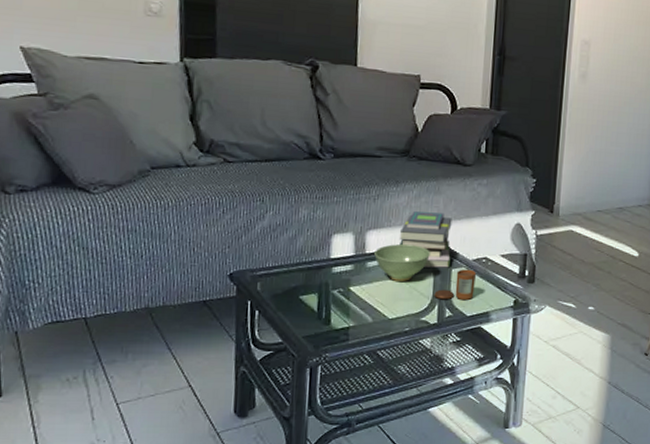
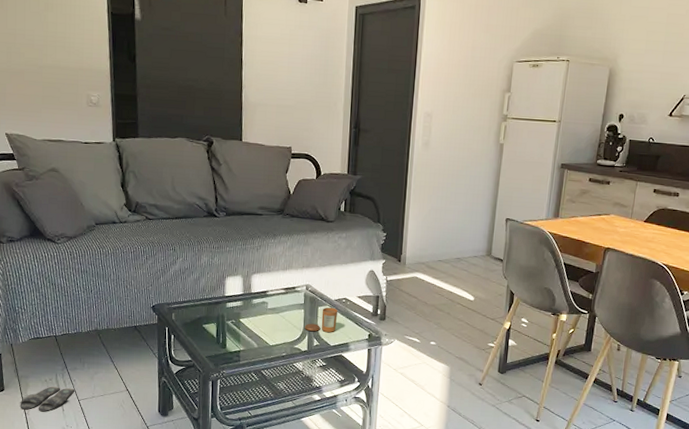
slippers: none [25,387,111,423] -> present [20,386,74,412]
bowl: present [374,243,432,282] -> none [258,285,302,317]
books: present [399,211,452,268] -> none [277,259,318,306]

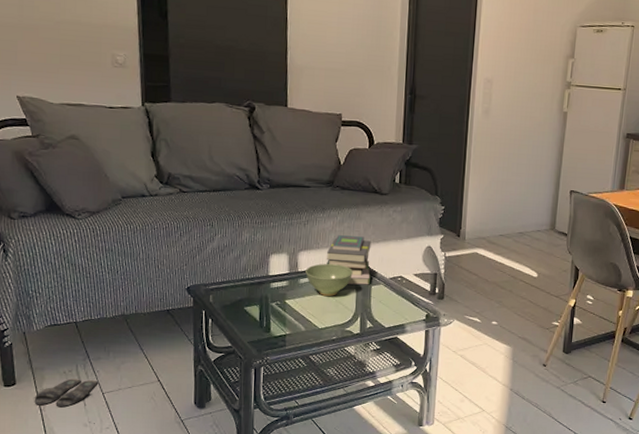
bowl: none [258,285,302,317] -> present [305,263,354,297]
books: none [277,259,318,306] -> present [327,235,371,285]
candle: present [304,307,338,333] -> none [356,286,393,314]

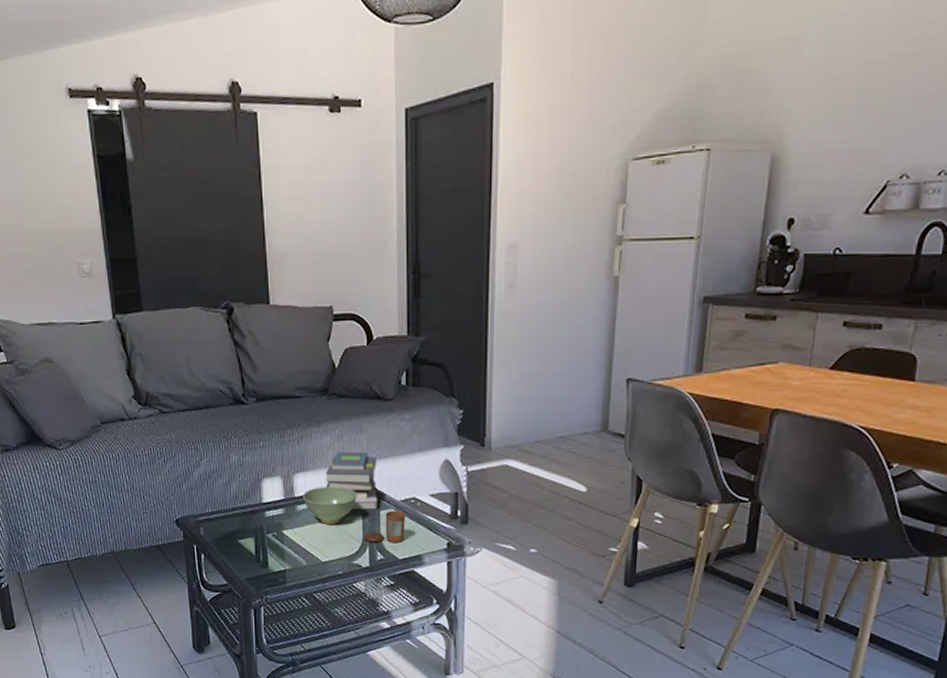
slippers: present [34,378,98,408] -> none [34,621,94,652]
candle: none [356,286,393,314] -> present [364,510,406,543]

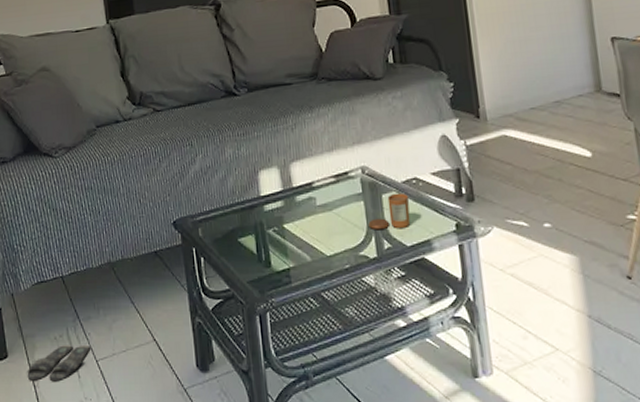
slippers: none [34,621,94,652] -> present [27,344,90,382]
bowl: present [303,486,358,525] -> none [301,172,358,215]
books: present [326,452,378,510] -> none [323,134,380,196]

